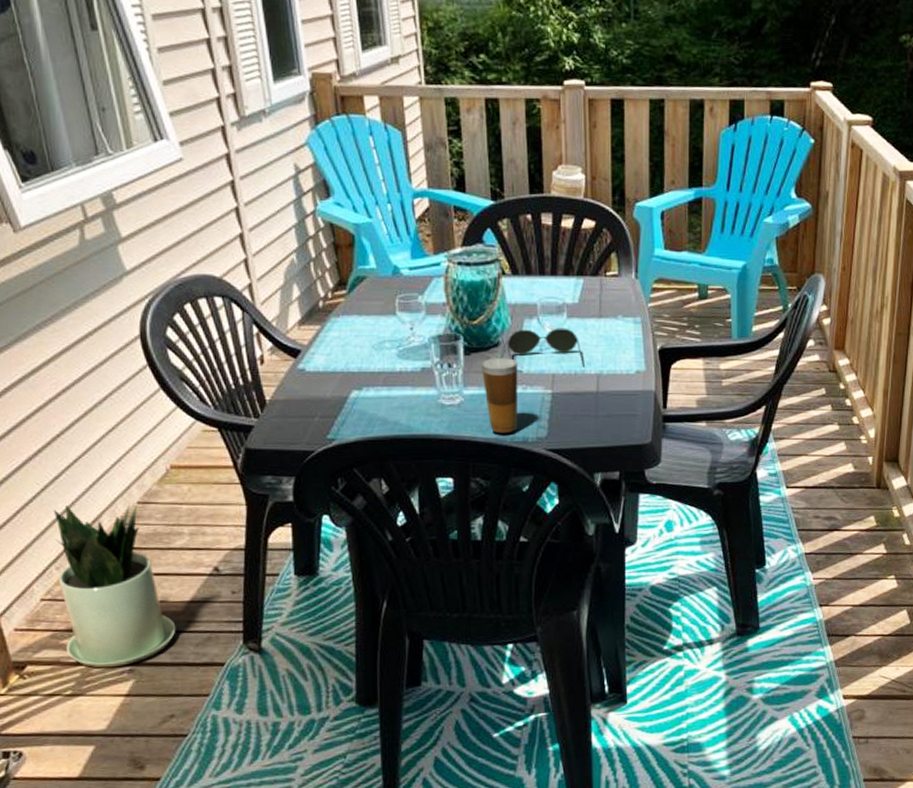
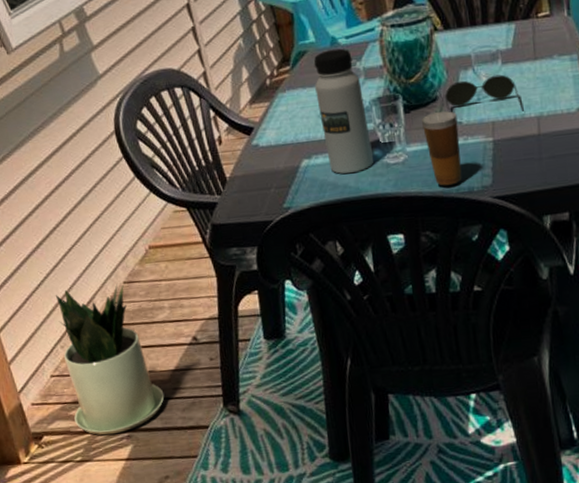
water bottle: none [372,279,429,411] -> present [313,48,374,174]

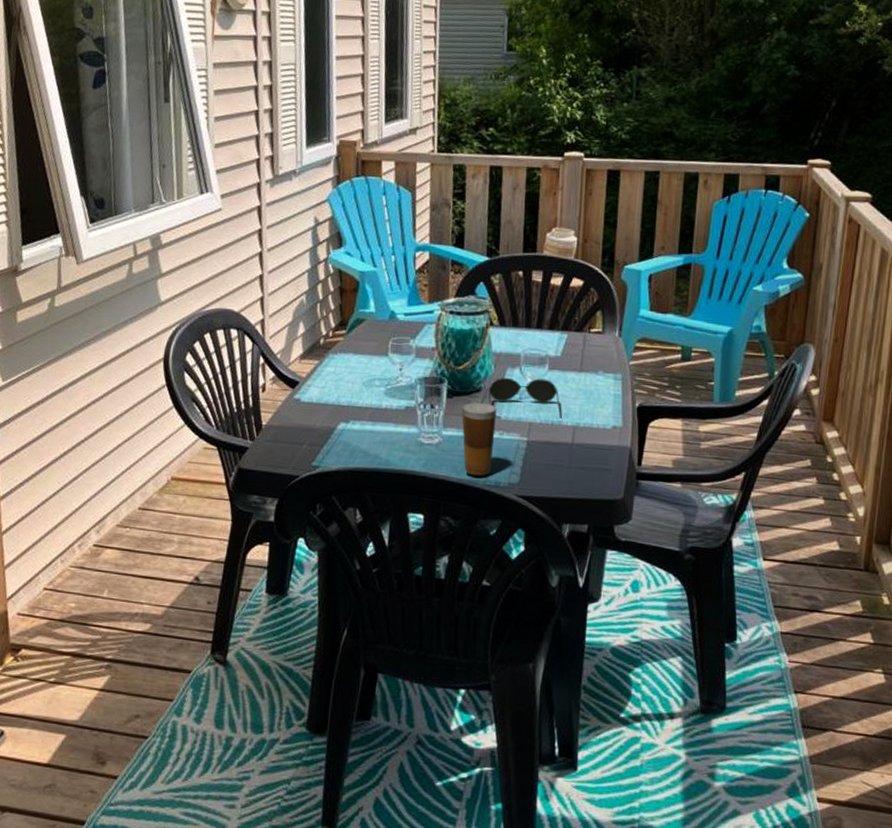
planter: present [56,283,165,435] -> none [57,503,154,661]
water bottle: present [313,48,374,174] -> none [365,322,411,446]

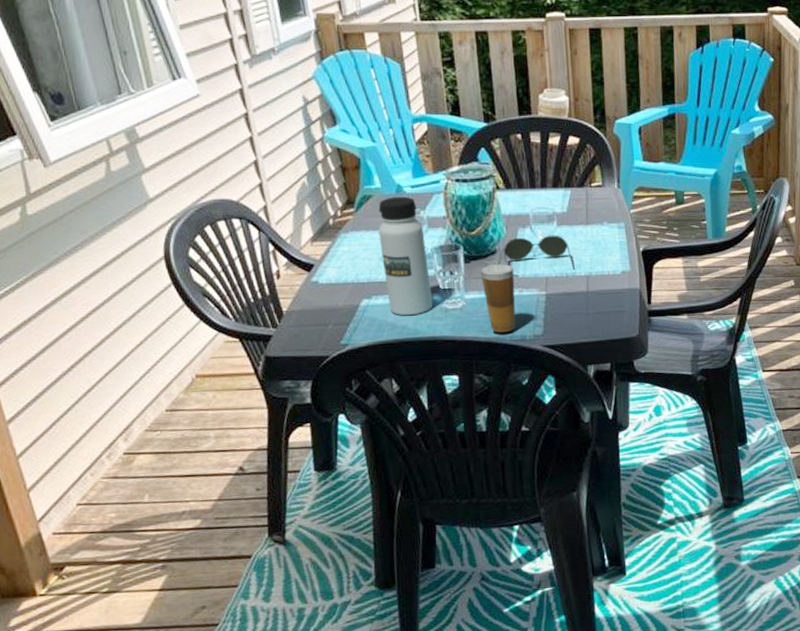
water bottle: none [365,322,411,446] -> present [378,196,433,316]

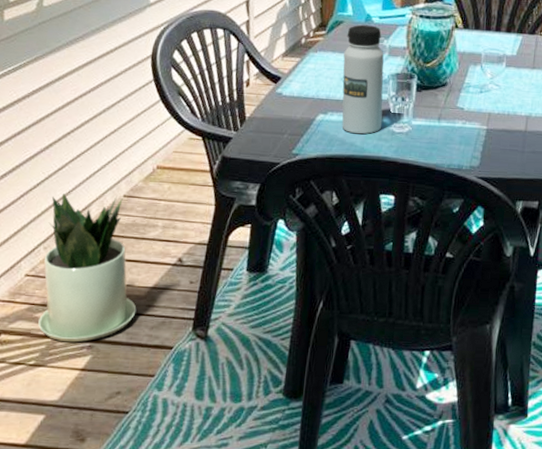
planter: none [88,411,205,566] -> present [38,193,137,343]
beverage cup: present [481,264,516,333] -> none [429,96,461,161]
sunglasses: present [503,235,575,270] -> none [453,73,517,109]

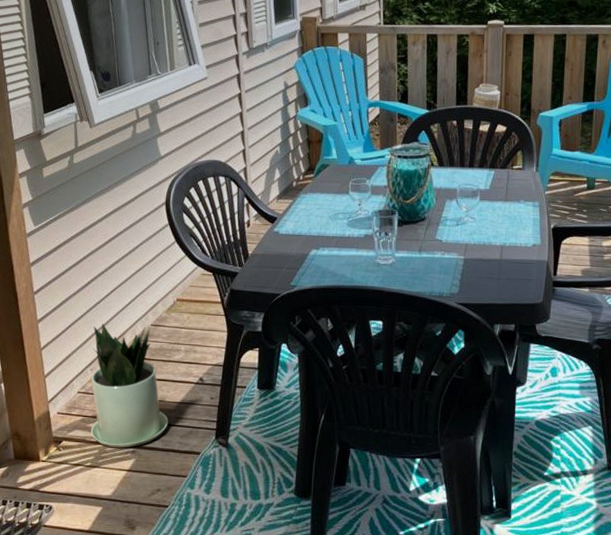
water bottle: present [342,24,384,135] -> none [331,167,369,267]

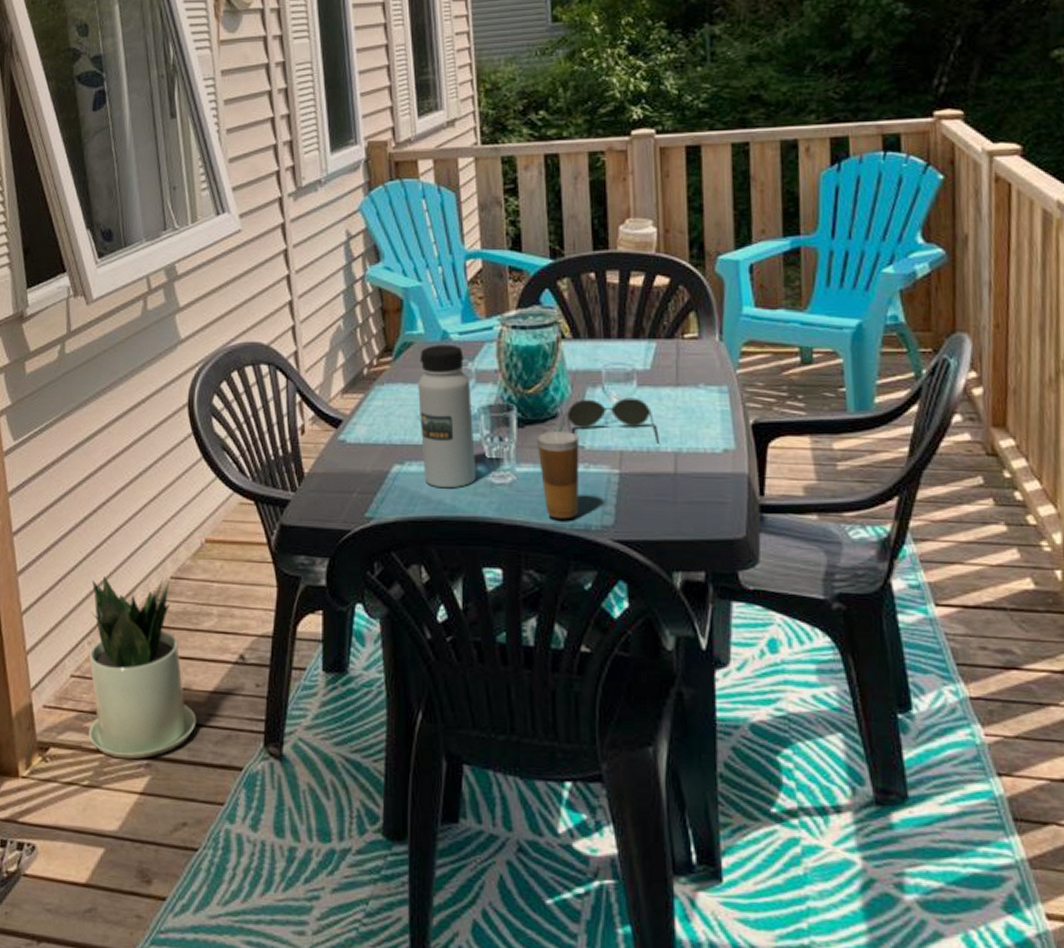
water bottle: none [331,167,369,267] -> present [418,344,477,489]
beverage cup: none [410,229,439,289] -> present [537,431,580,519]
sunglasses: none [431,208,491,240] -> present [566,397,659,444]

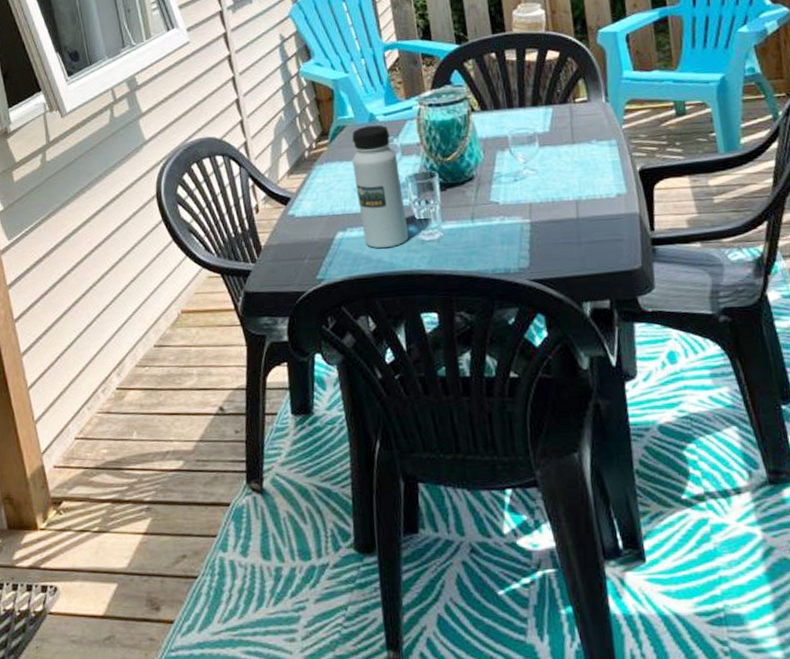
planter: present [89,575,197,759] -> none [87,346,187,506]
beverage cup: present [537,431,580,519] -> none [458,190,499,266]
sunglasses: present [566,397,659,444] -> none [481,156,562,194]

